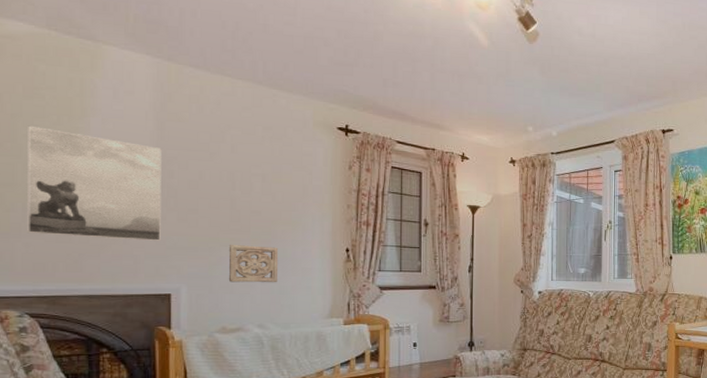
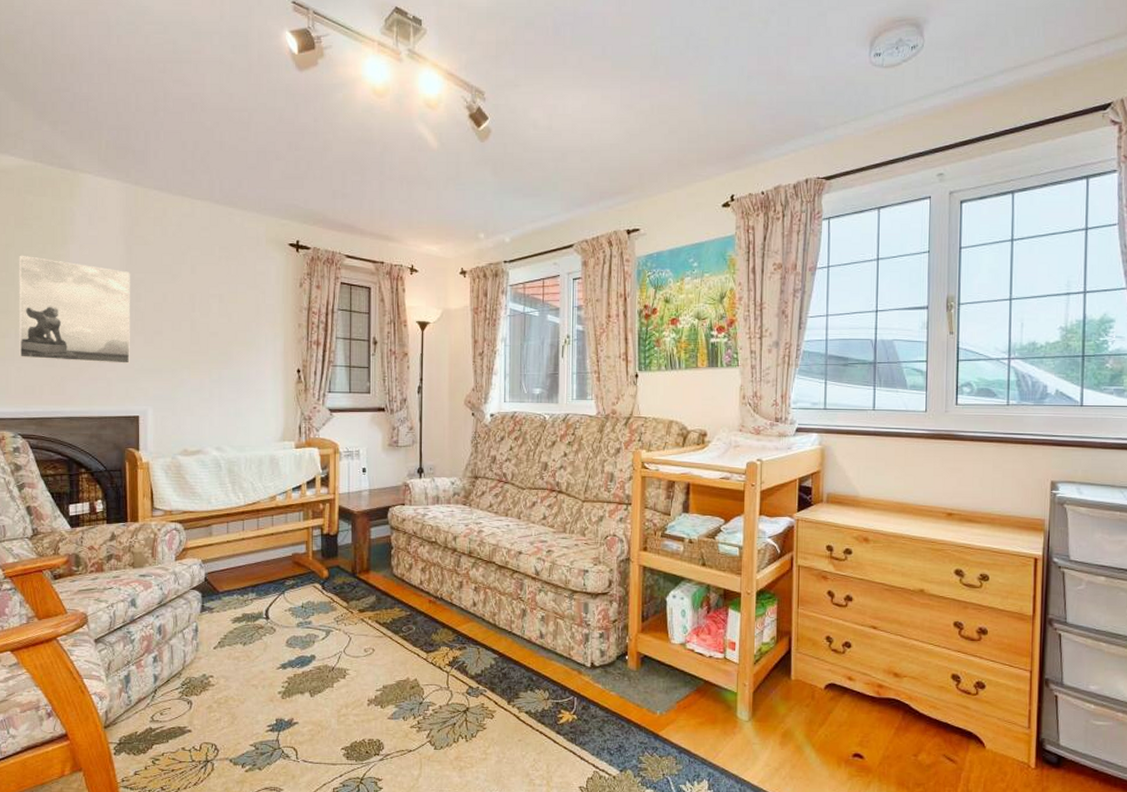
wall ornament: present [228,244,279,283] -> none [189,366,235,405]

